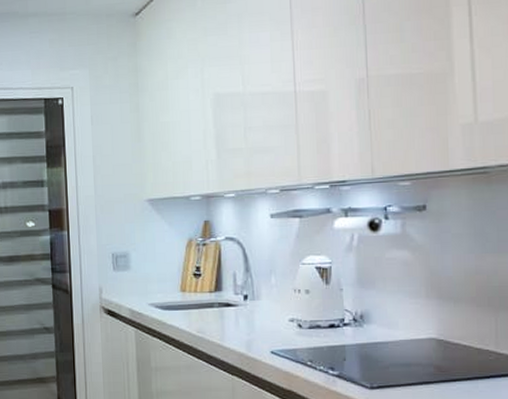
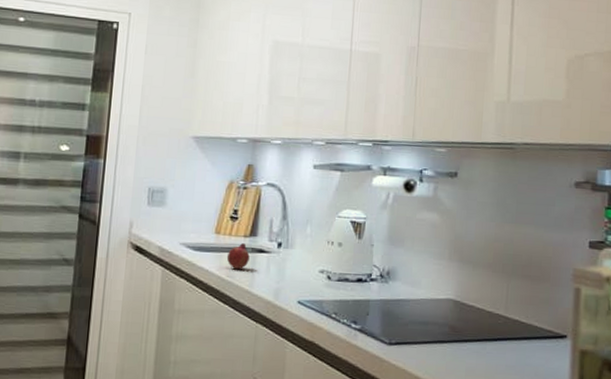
fruit: none [195,299,217,325] -> present [226,243,250,270]

